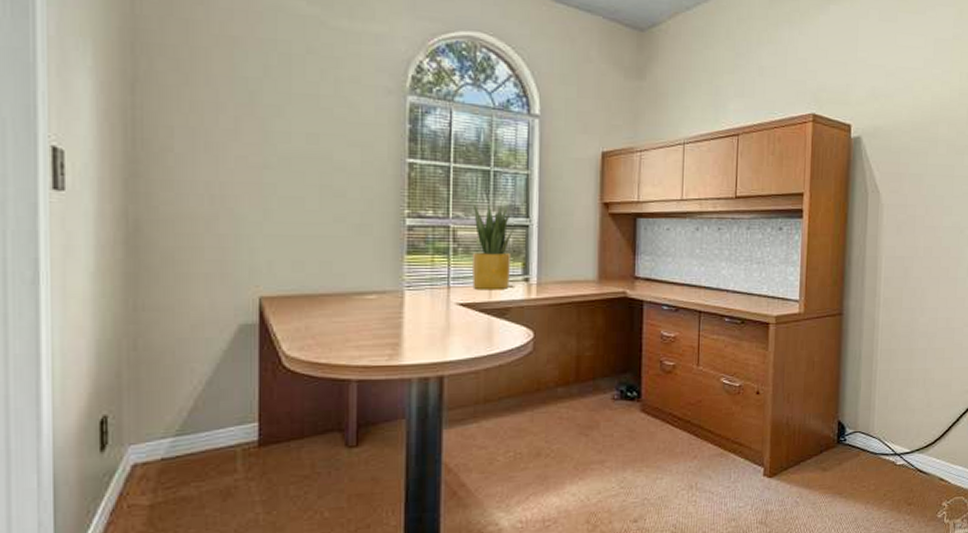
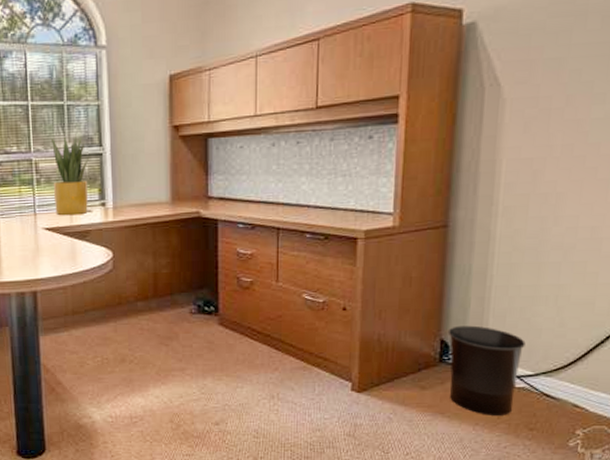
waste bin: none [843,407,903,493] -> present [447,325,526,415]

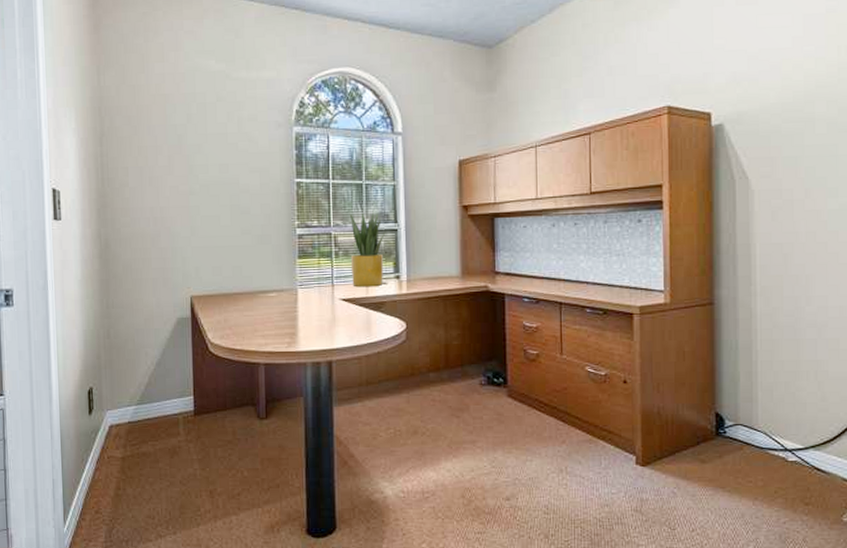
waste bin: present [447,325,526,415] -> none [721,399,793,490]

